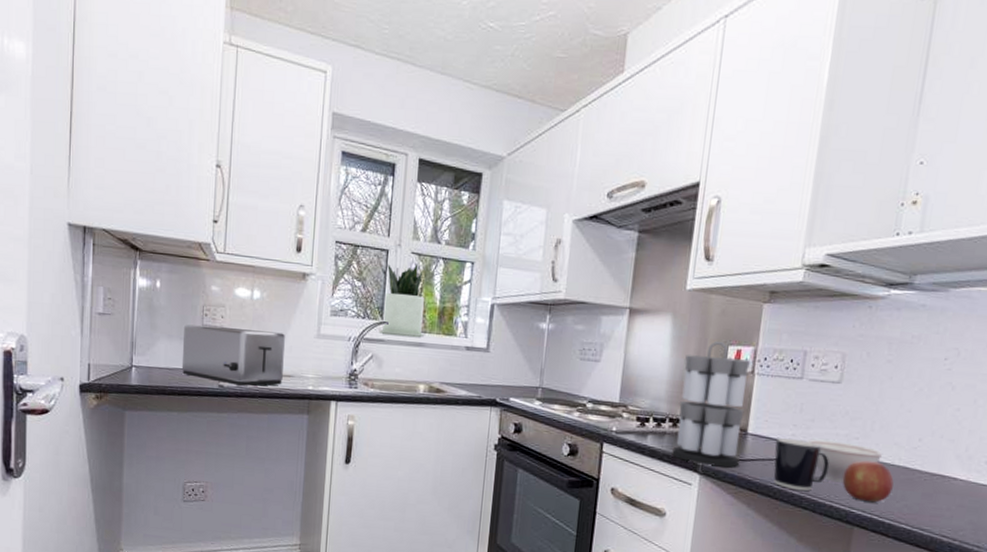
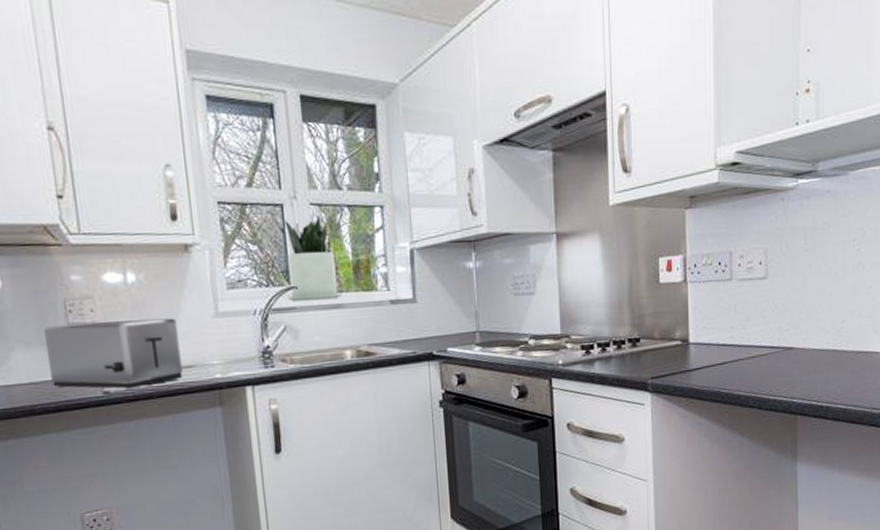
spice rack: present [672,340,751,468] -> none [619,254,686,383]
mug: present [773,437,830,492] -> none [716,340,768,391]
bowl: present [806,439,884,485] -> none [743,336,813,377]
fruit: present [842,460,894,503] -> none [781,349,825,390]

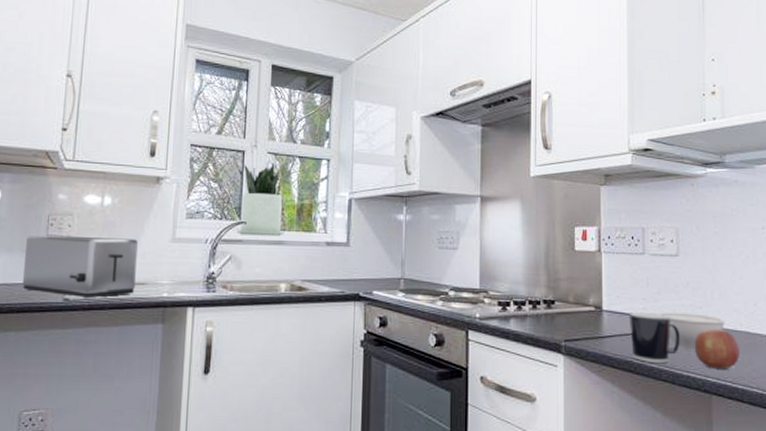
mug: none [716,340,768,391] -> present [629,312,681,364]
bowl: none [743,336,813,377] -> present [656,311,726,354]
fruit: none [781,349,825,390] -> present [694,328,740,369]

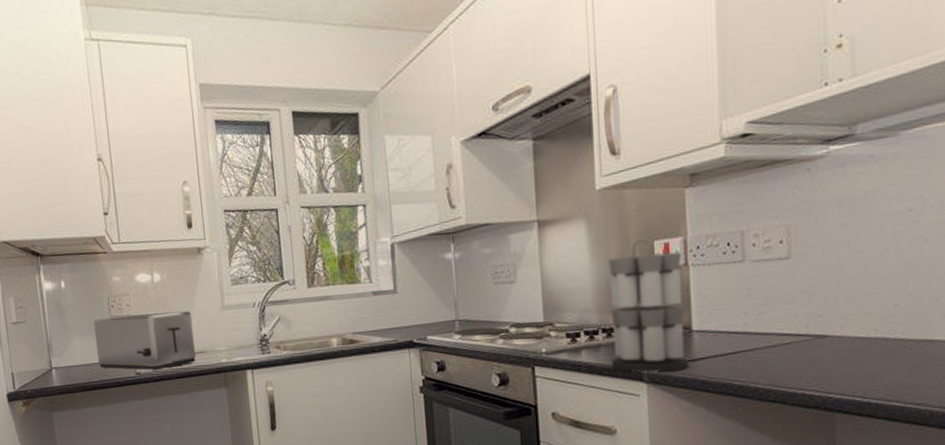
planter: present [237,163,285,236] -> none [279,217,329,295]
spice rack: none [535,223,599,346] -> present [608,237,689,373]
mug: present [629,312,681,364] -> none [725,328,794,384]
bowl: present [656,311,726,354] -> none [761,322,855,369]
fruit: present [694,328,740,369] -> none [811,337,873,384]

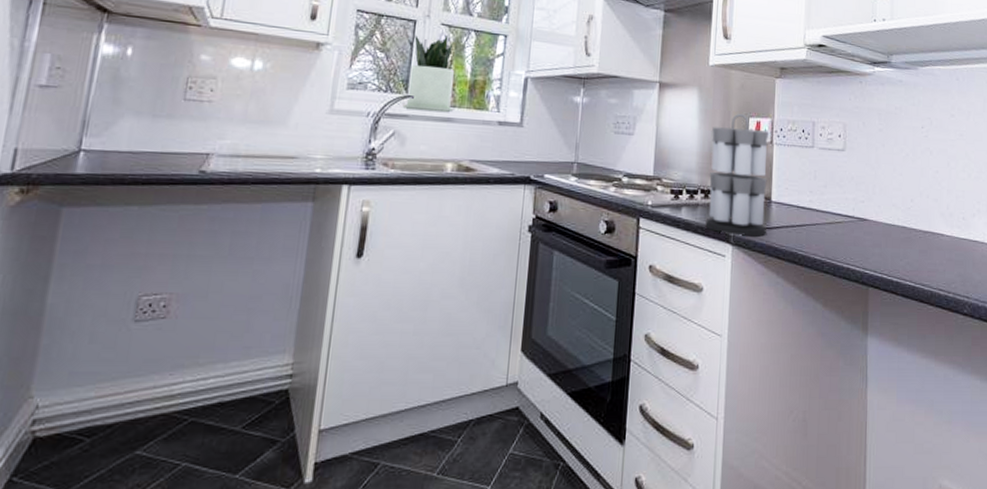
toaster: present [93,311,196,371] -> none [150,99,290,172]
planter: none [279,217,329,295] -> present [402,34,455,113]

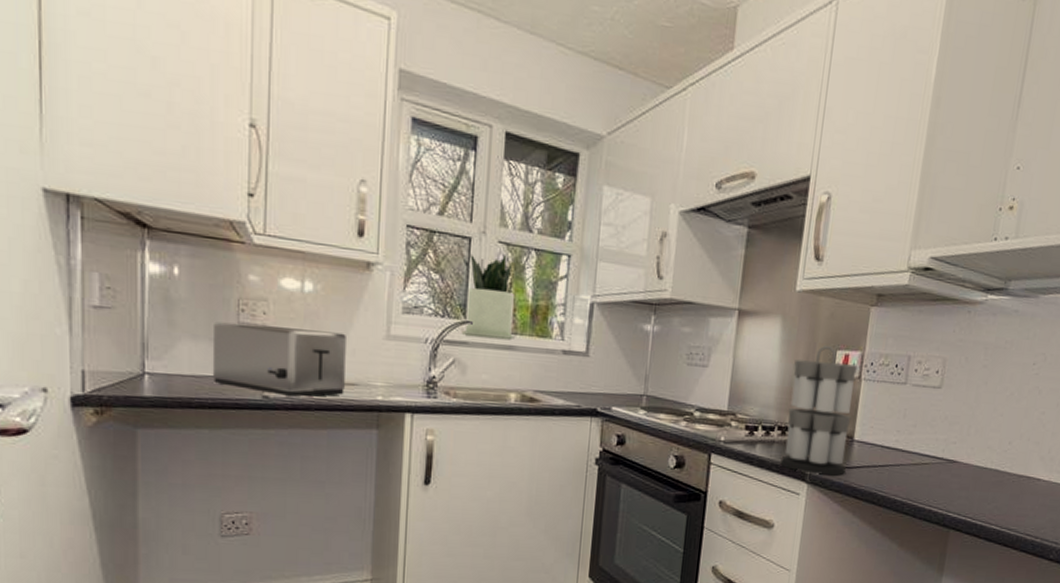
toaster: none [150,99,290,172] -> present [212,321,346,398]

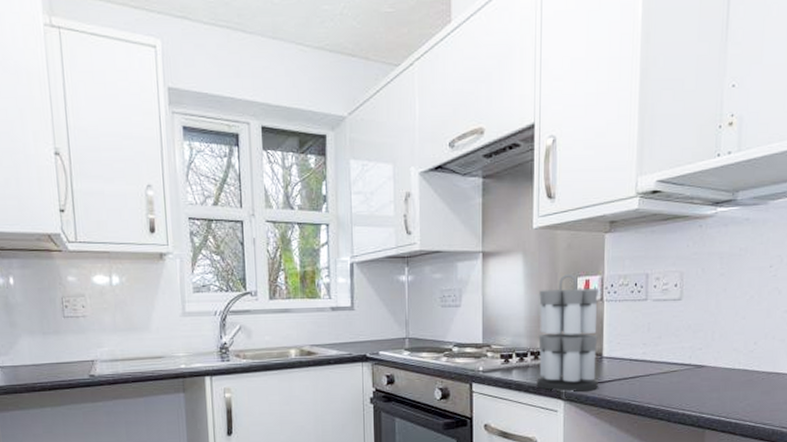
toaster: present [212,321,346,398] -> none [44,315,154,374]
planter: present [461,253,516,341] -> none [243,232,290,306]

